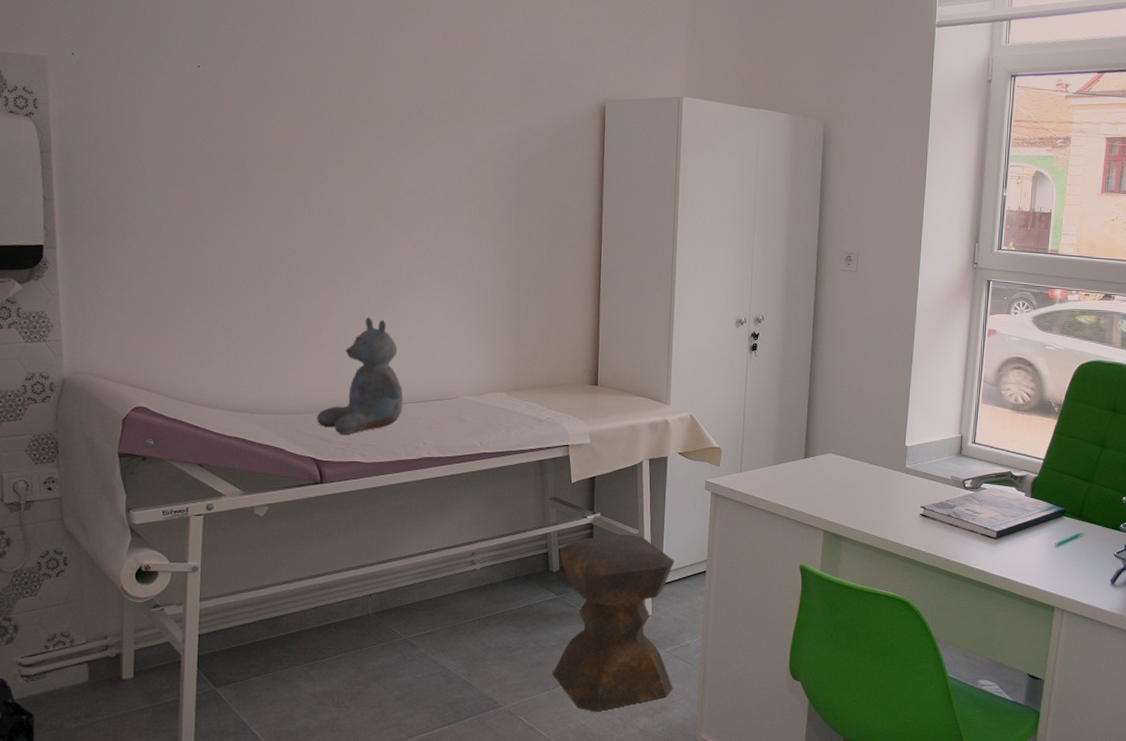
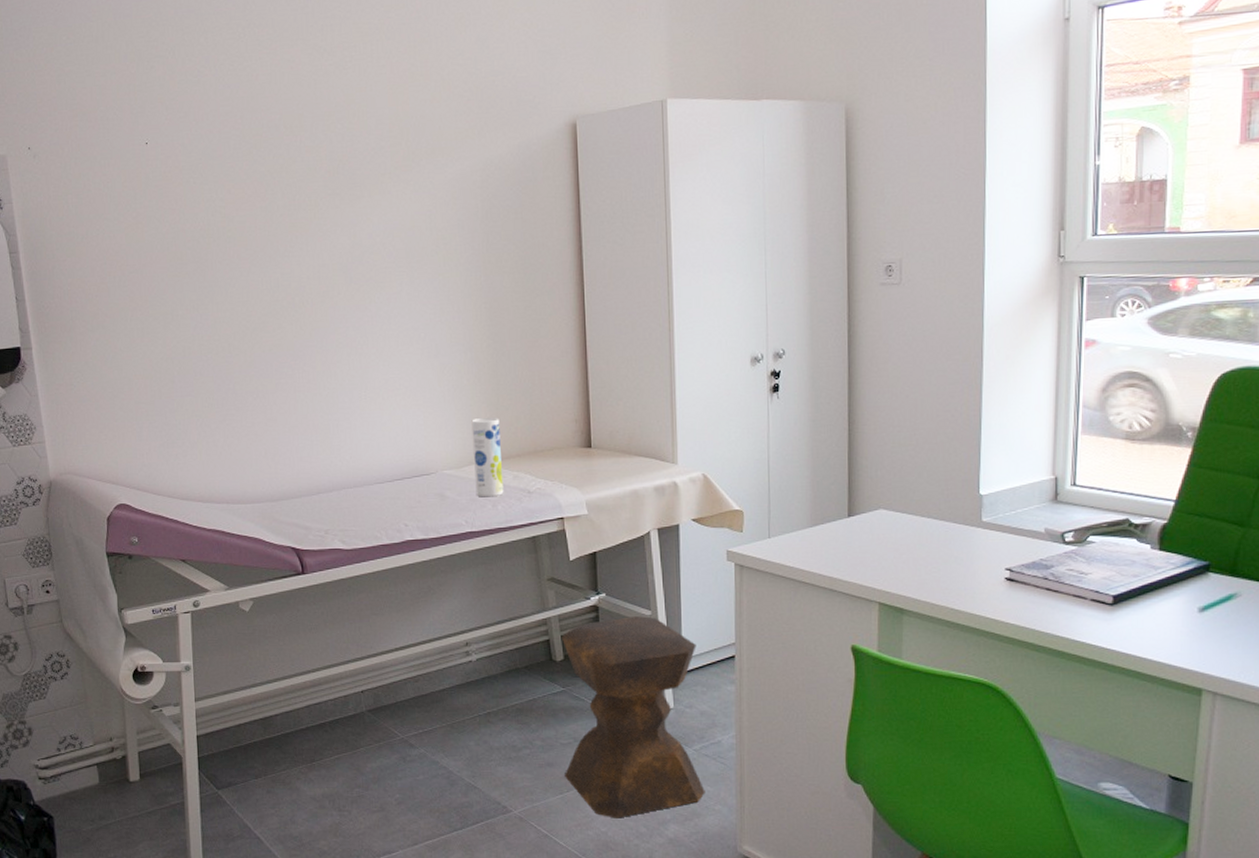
stuffed bear: present [317,317,404,436] -> none [293,391,380,521]
canister: none [492,352,518,423] -> present [471,418,504,497]

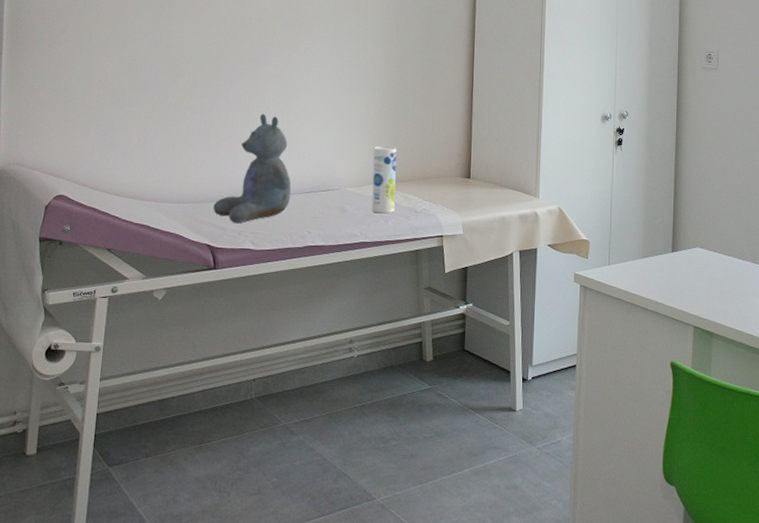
stuffed bear: none [293,391,380,521] -> present [213,113,292,224]
stool: present [561,616,705,818] -> none [425,325,545,509]

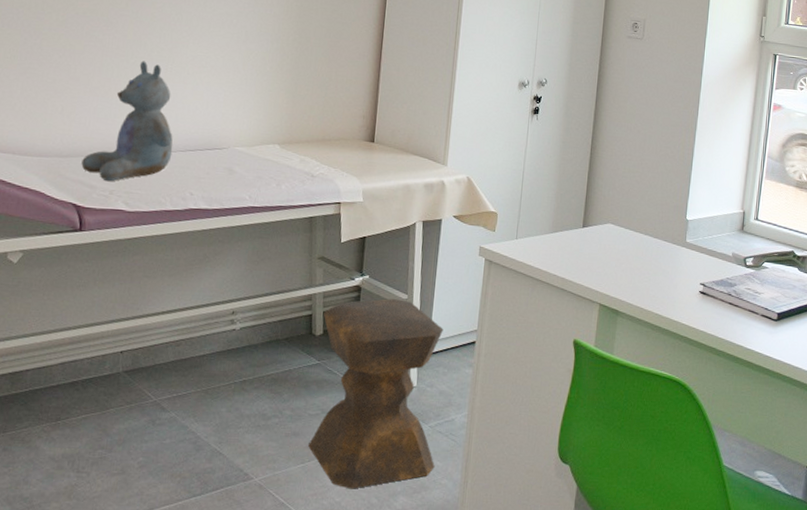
canister: present [371,146,397,214] -> none [263,103,295,177]
stool: none [425,325,545,509] -> present [308,298,444,489]

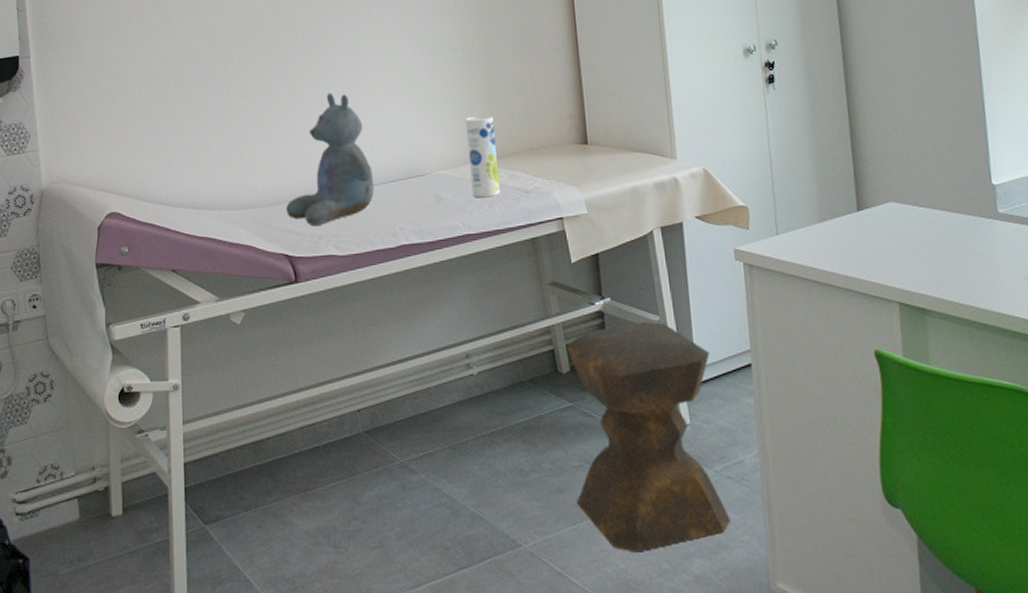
canister: none [263,103,295,177] -> present [465,116,501,198]

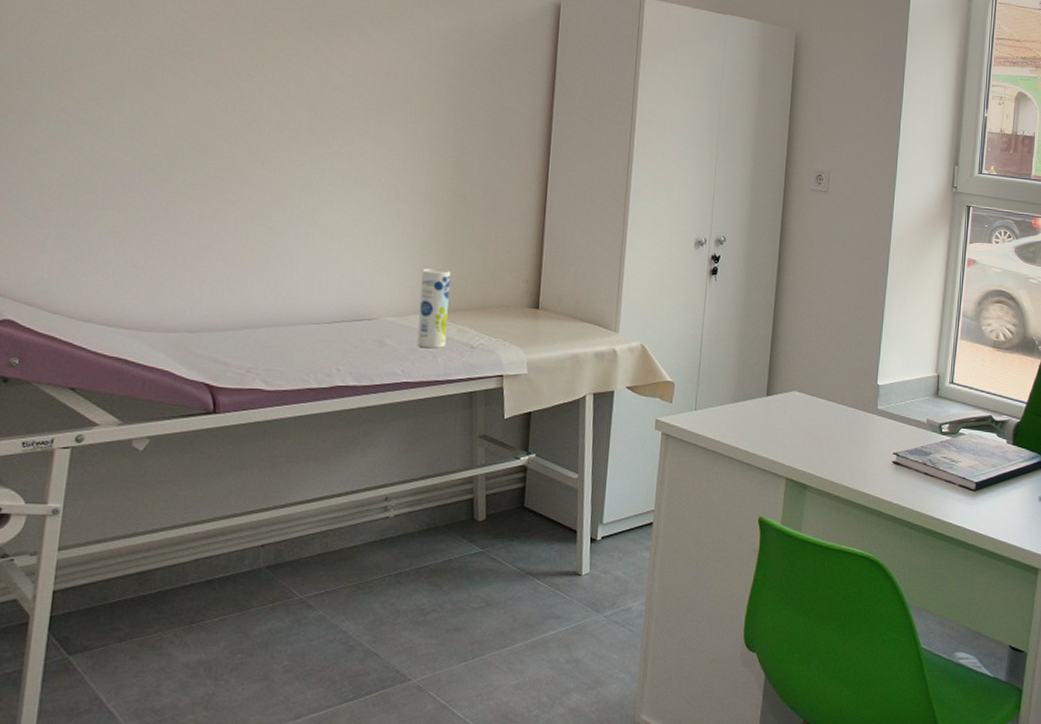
stuffed bear: present [286,93,375,227] -> none [214,224,317,359]
stool: present [566,322,731,553] -> none [472,479,618,688]

